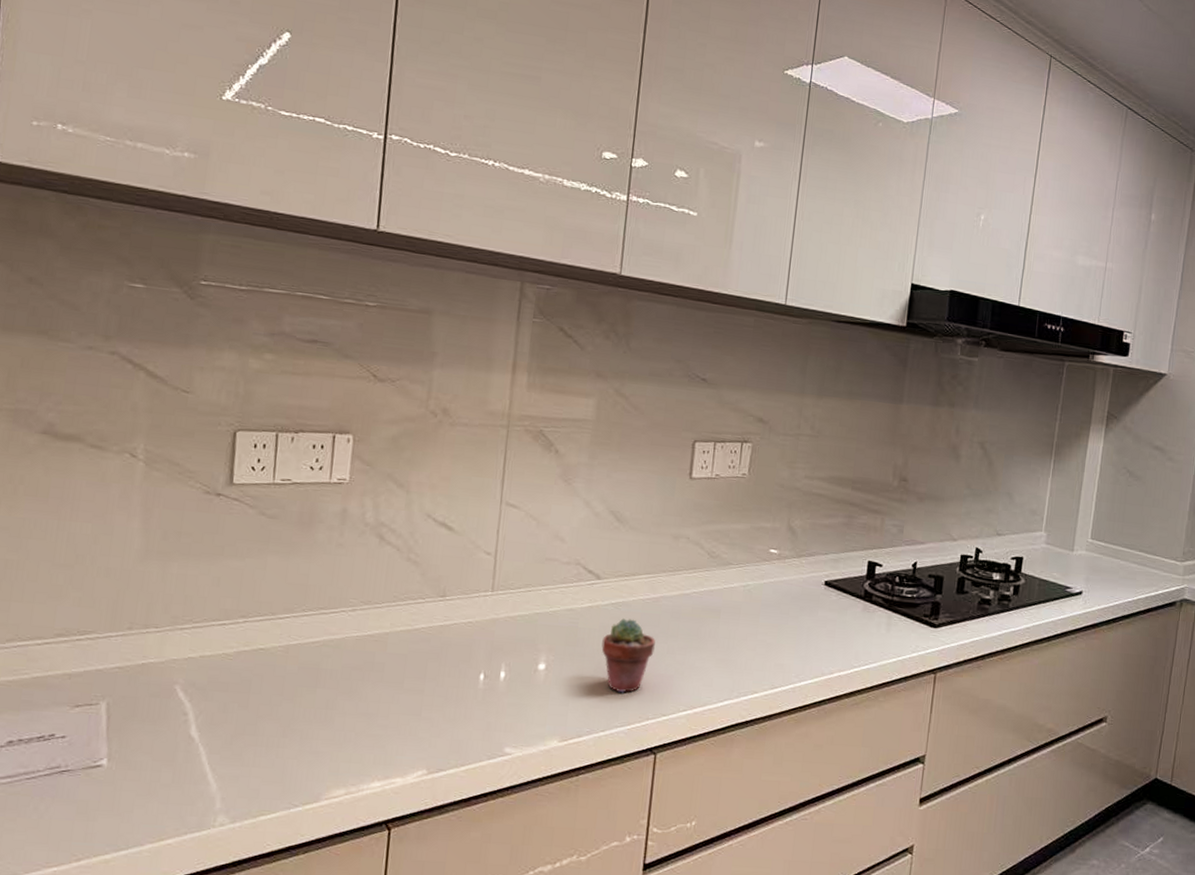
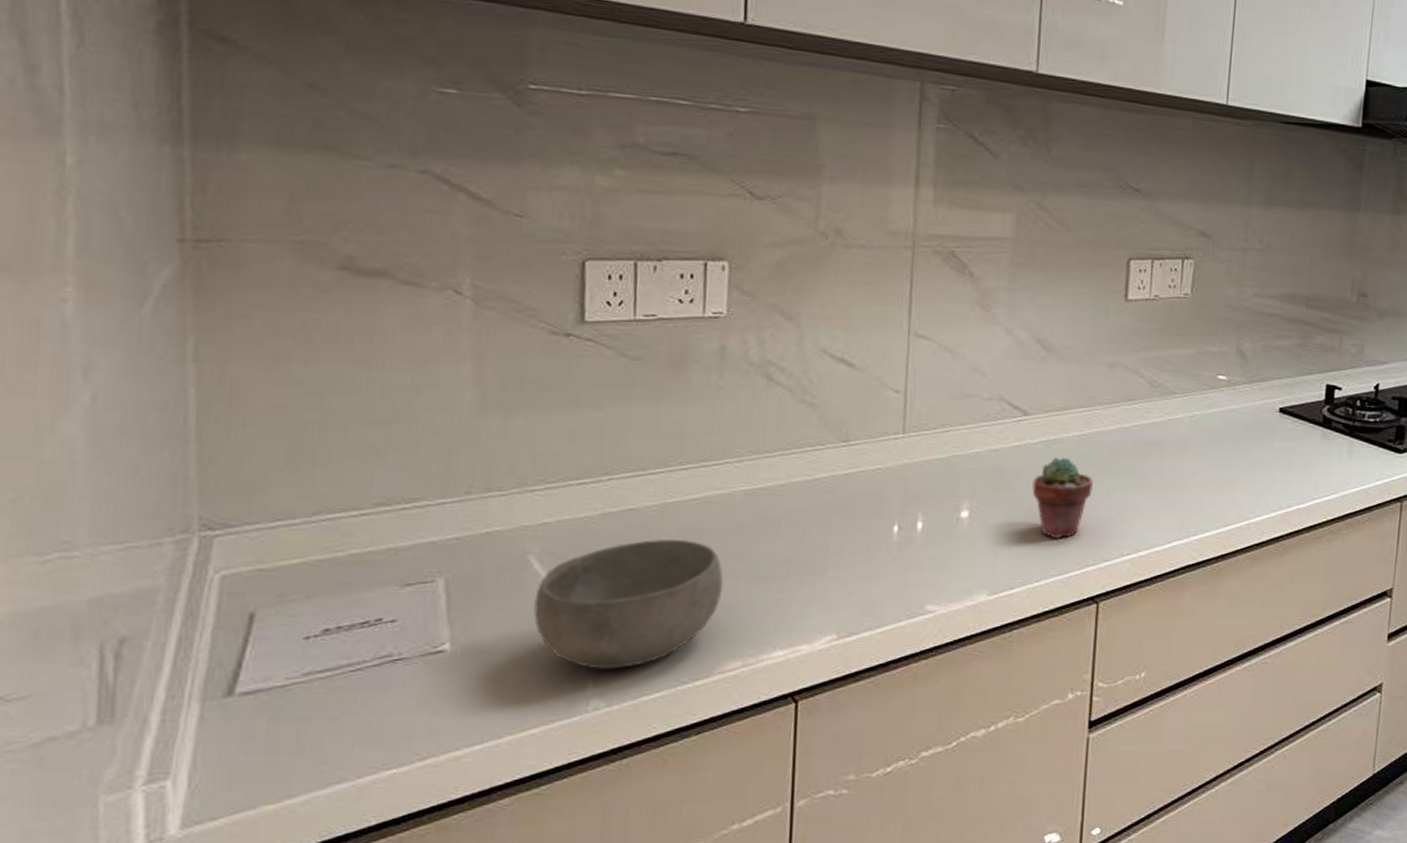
bowl: none [176,676,334,790] -> present [533,539,724,669]

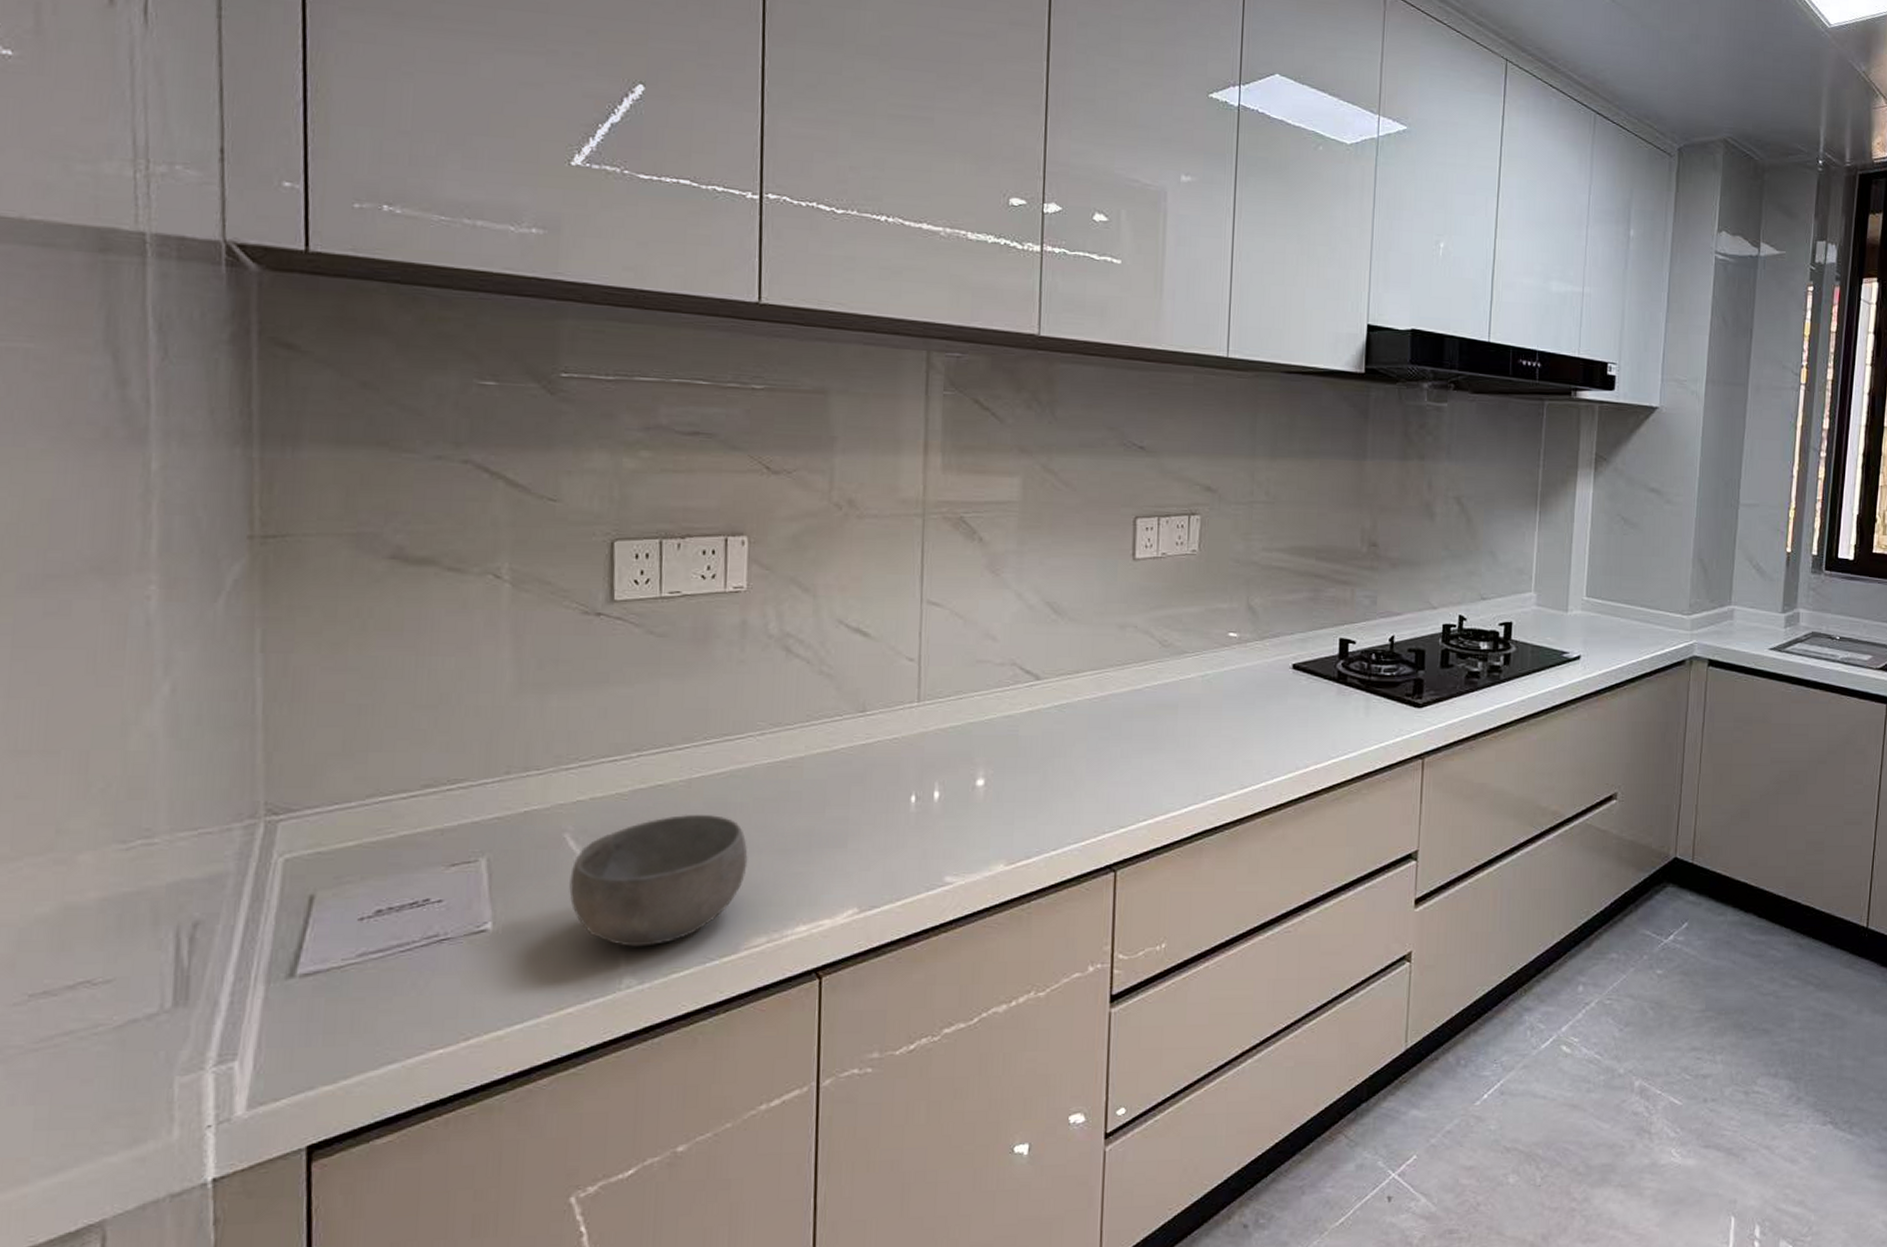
potted succulent: present [1032,457,1093,539] -> none [1046,722,1107,806]

